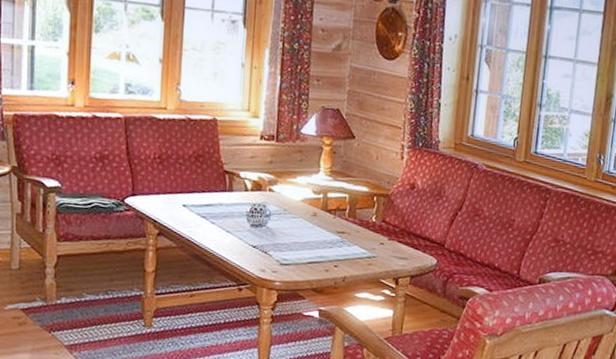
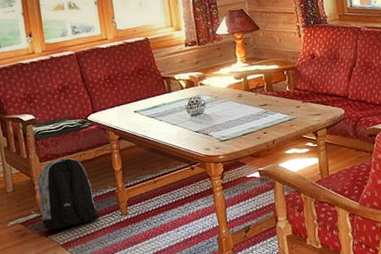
backpack: none [47,242,118,327] -> present [37,158,100,230]

